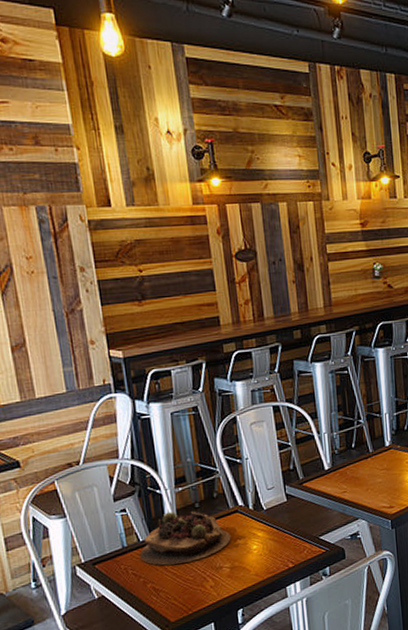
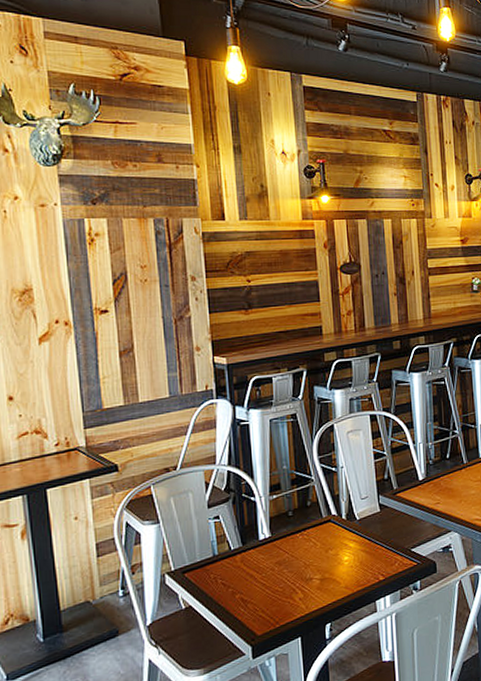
succulent plant: present [139,511,231,566] -> none [229,519,323,576]

